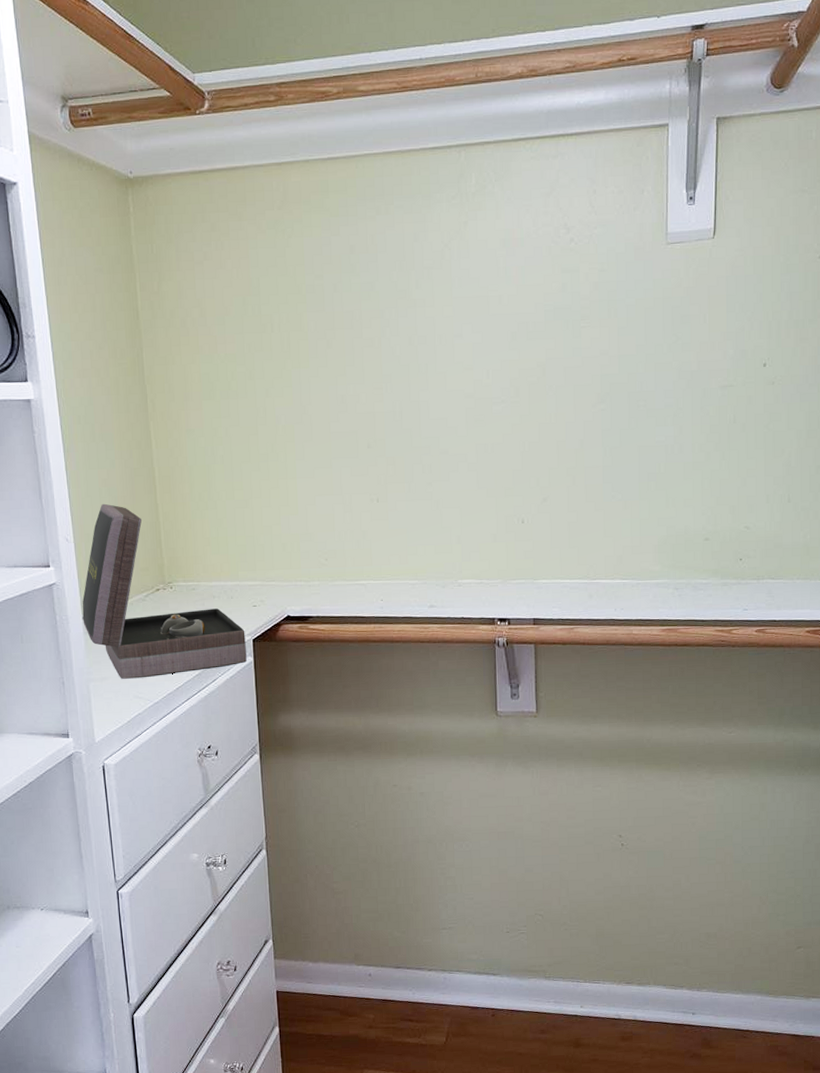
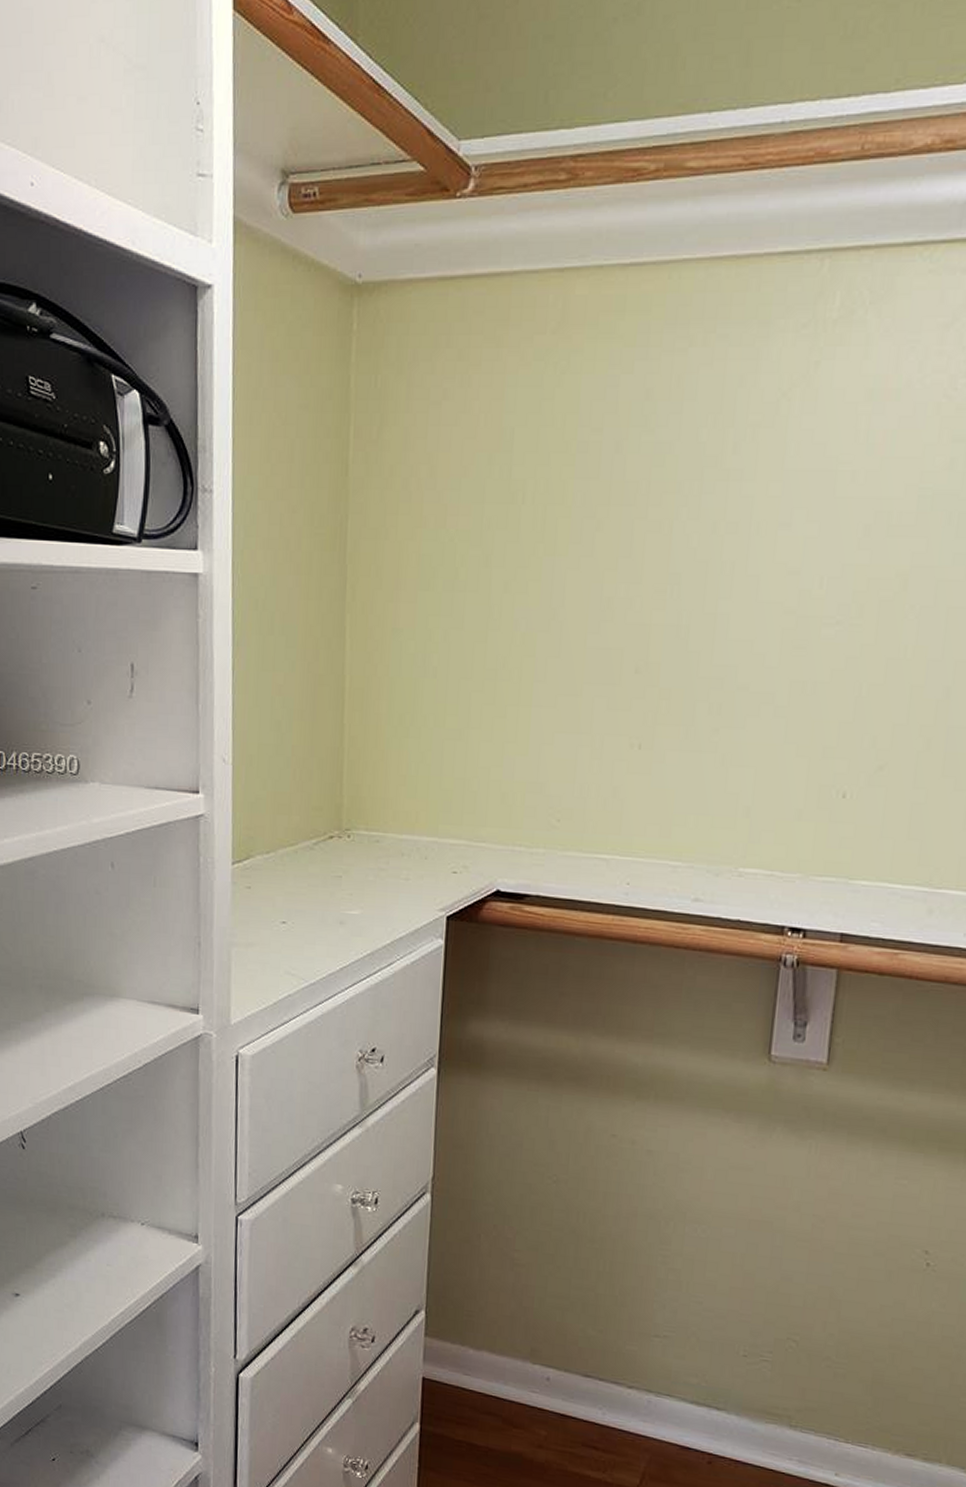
jewelry box: present [82,503,247,679] -> none [232,717,438,950]

